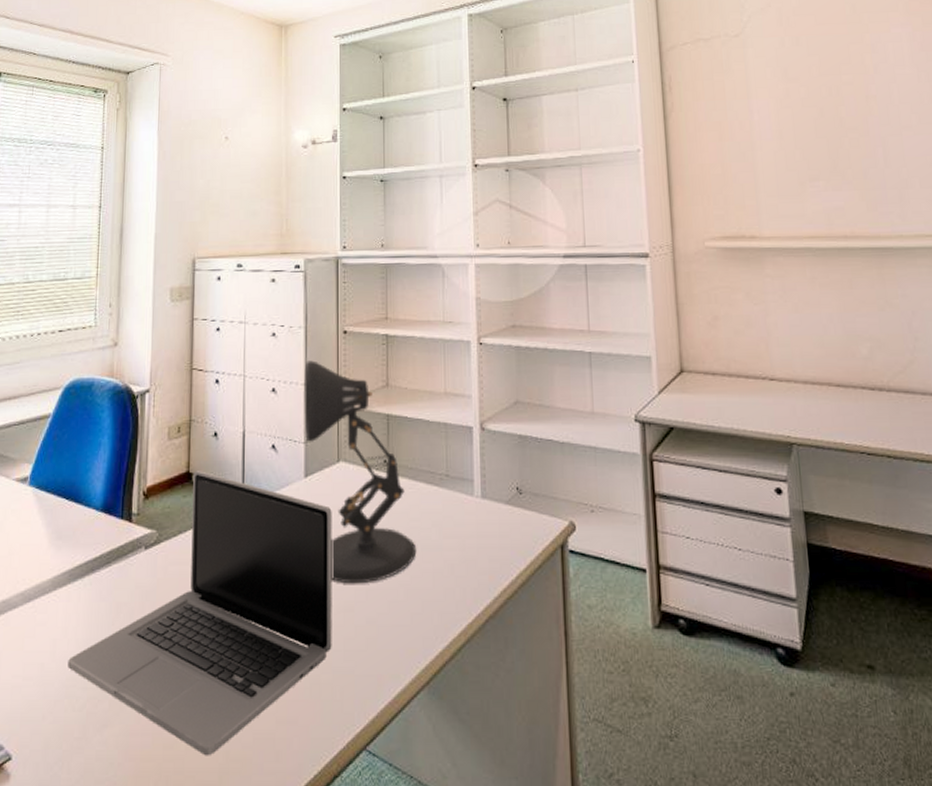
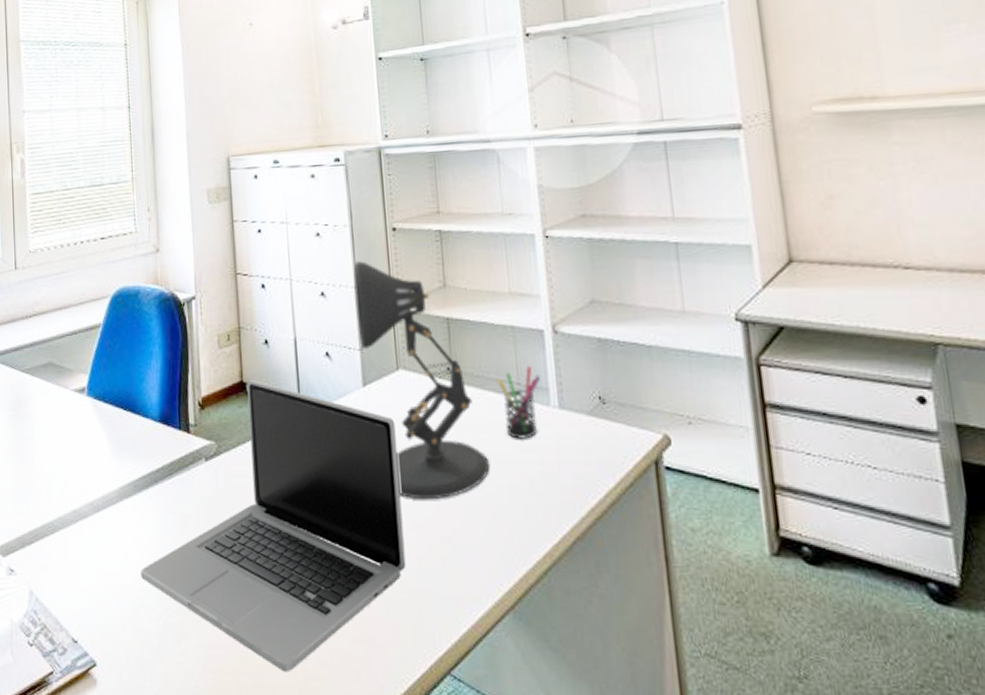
pen holder: none [428,458,466,526] -> present [496,365,540,439]

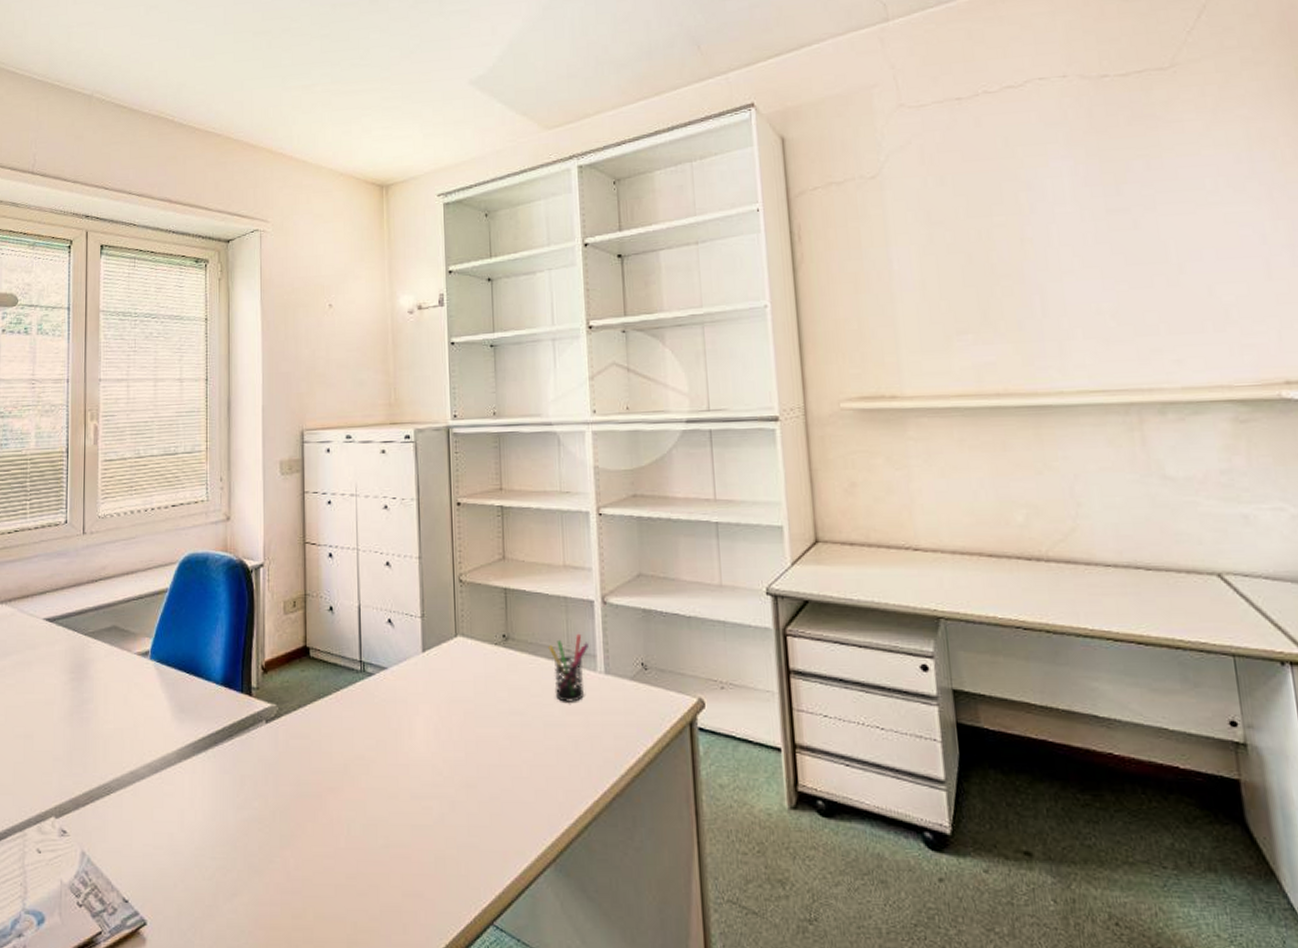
laptop: present [141,380,406,673] -> none [196,645,456,927]
desk lamp: present [353,261,490,500] -> none [418,533,539,760]

